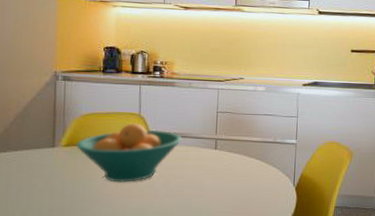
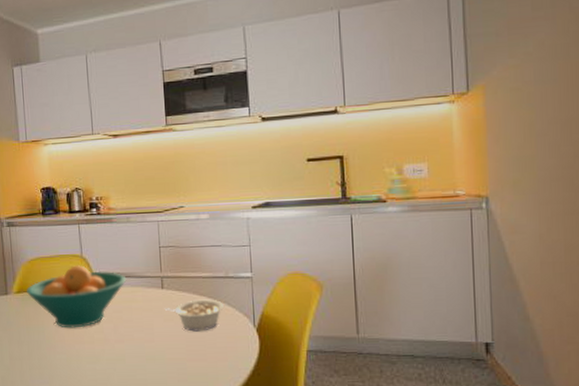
legume: none [215,160,269,189] -> present [164,299,224,332]

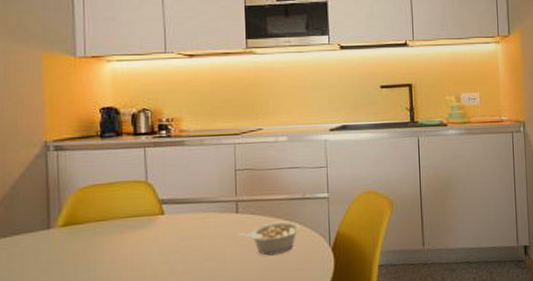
fruit bowl: present [27,264,127,329] -> none [76,191,198,263]

